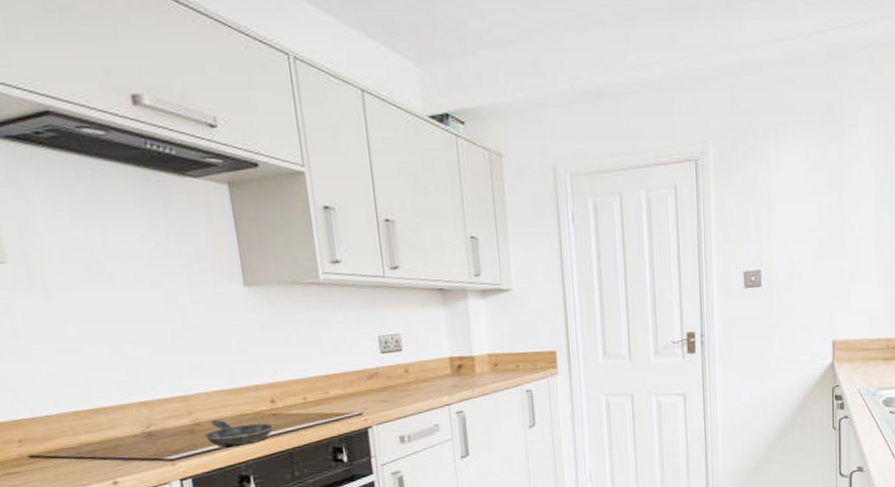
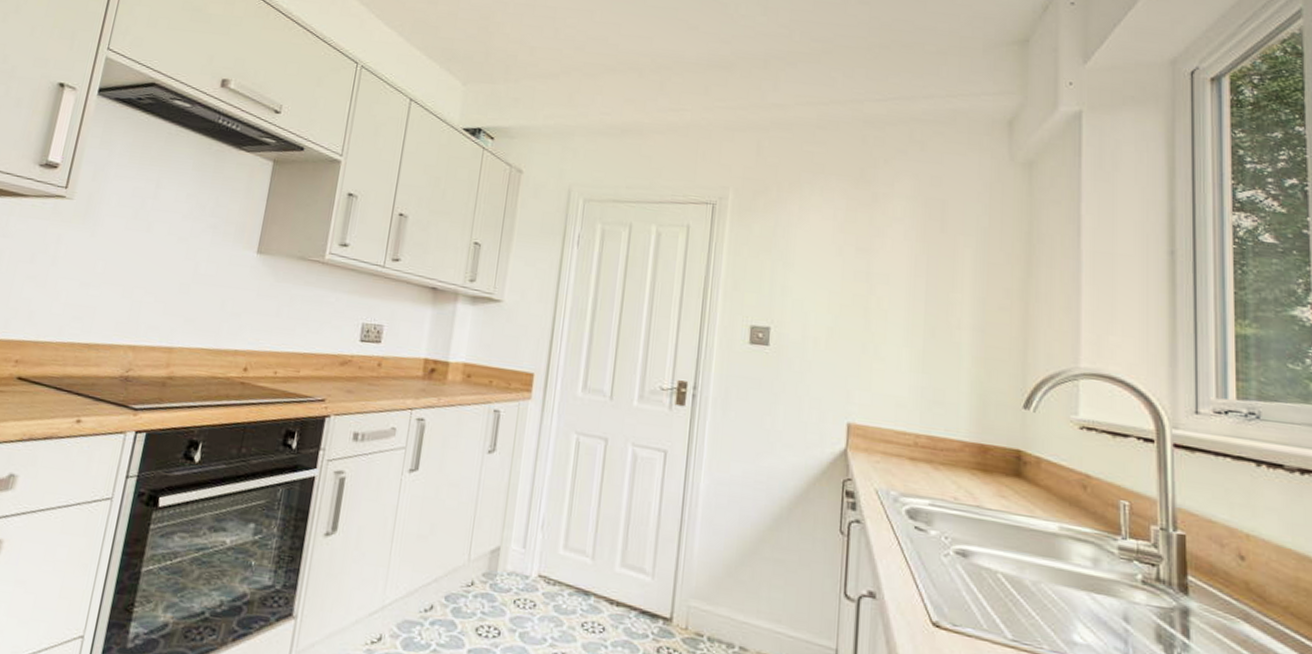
frying pan: present [204,419,274,447] -> none [172,376,238,409]

